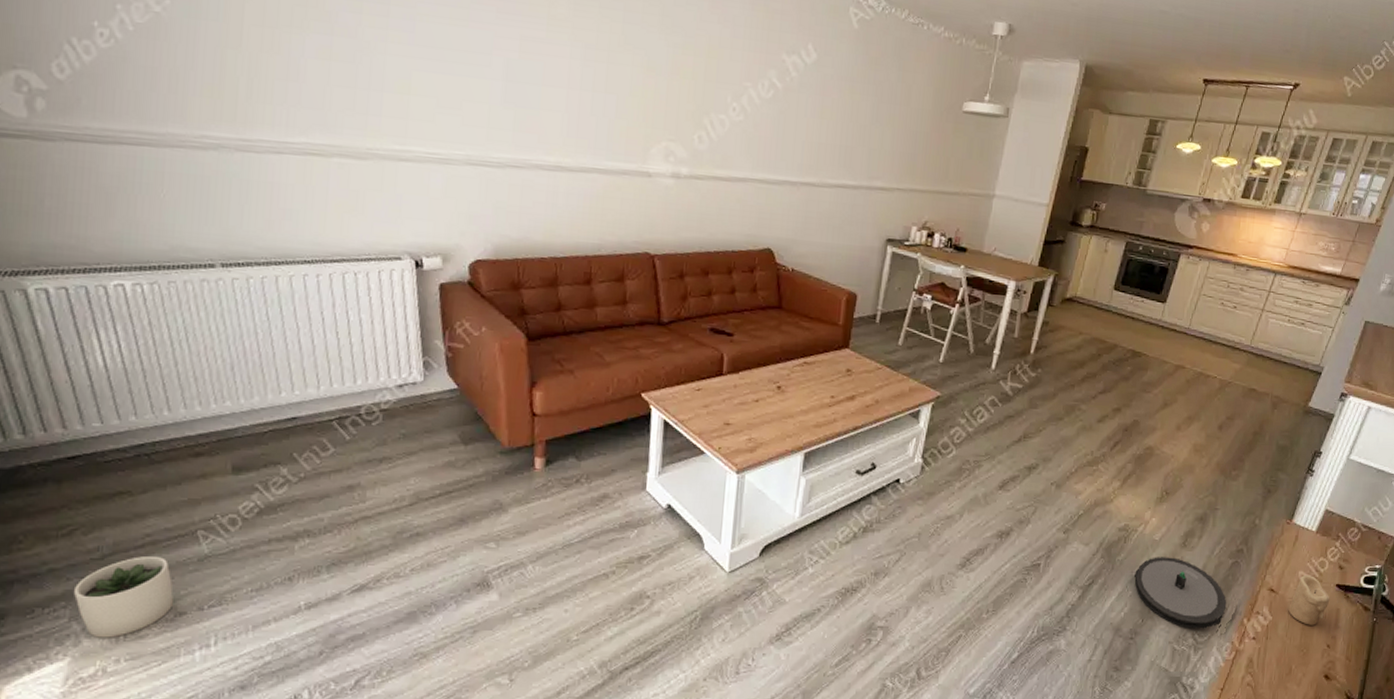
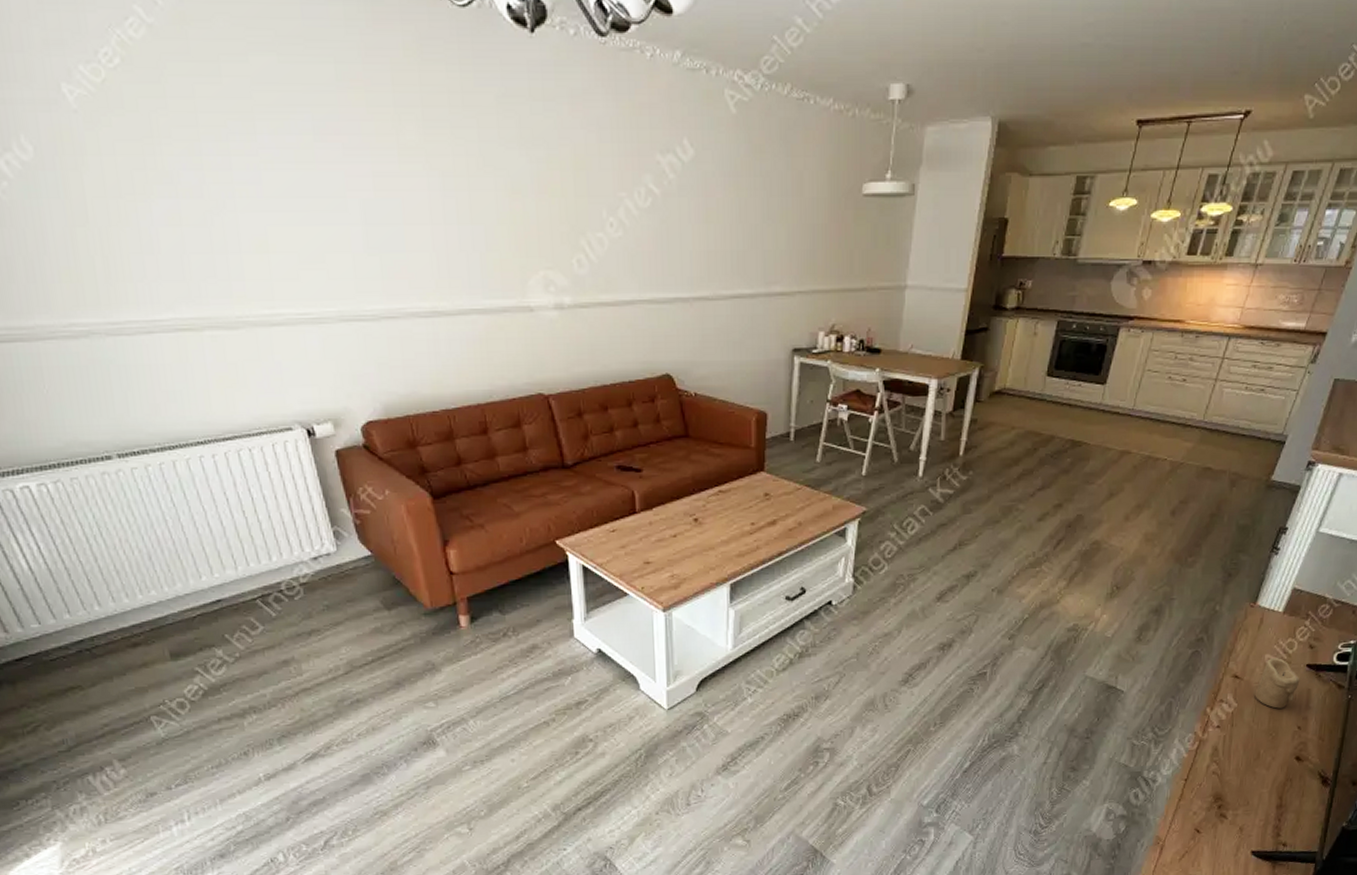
planter: present [73,555,174,638] -> none [49,743,143,823]
robot vacuum: present [1133,557,1227,629] -> none [1086,653,1188,723]

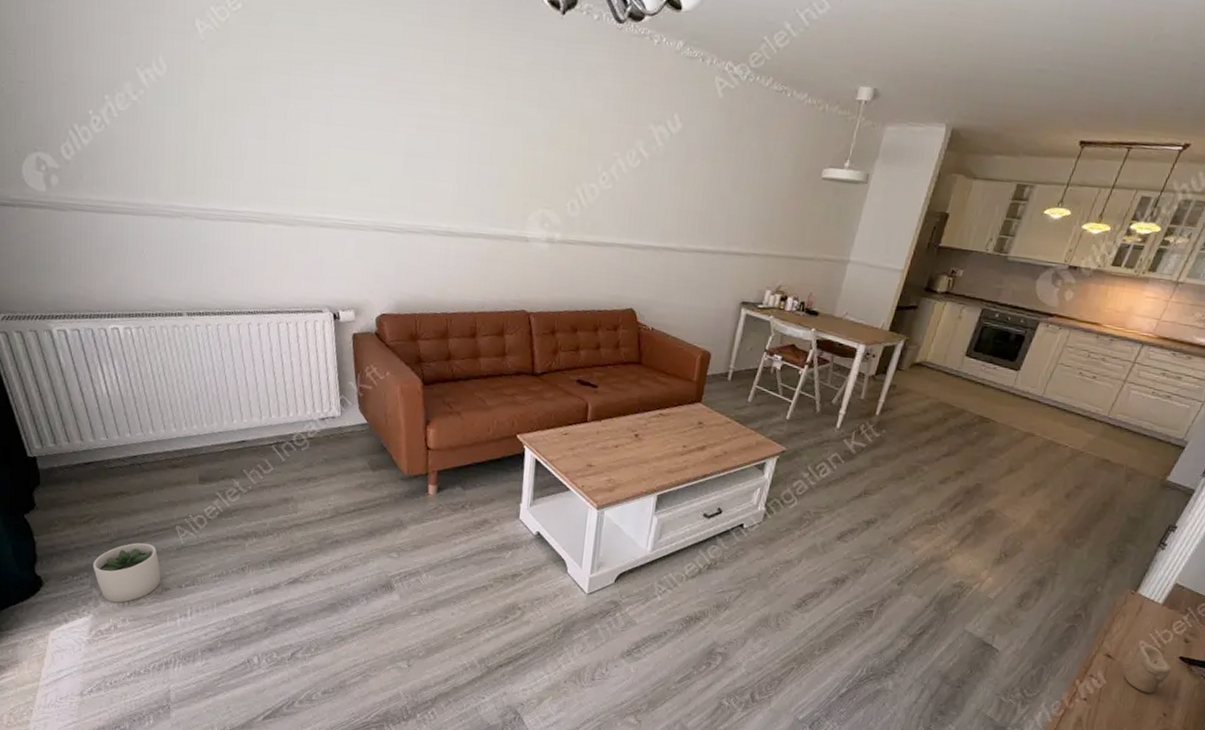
planter: none [49,743,143,823] -> present [92,542,161,603]

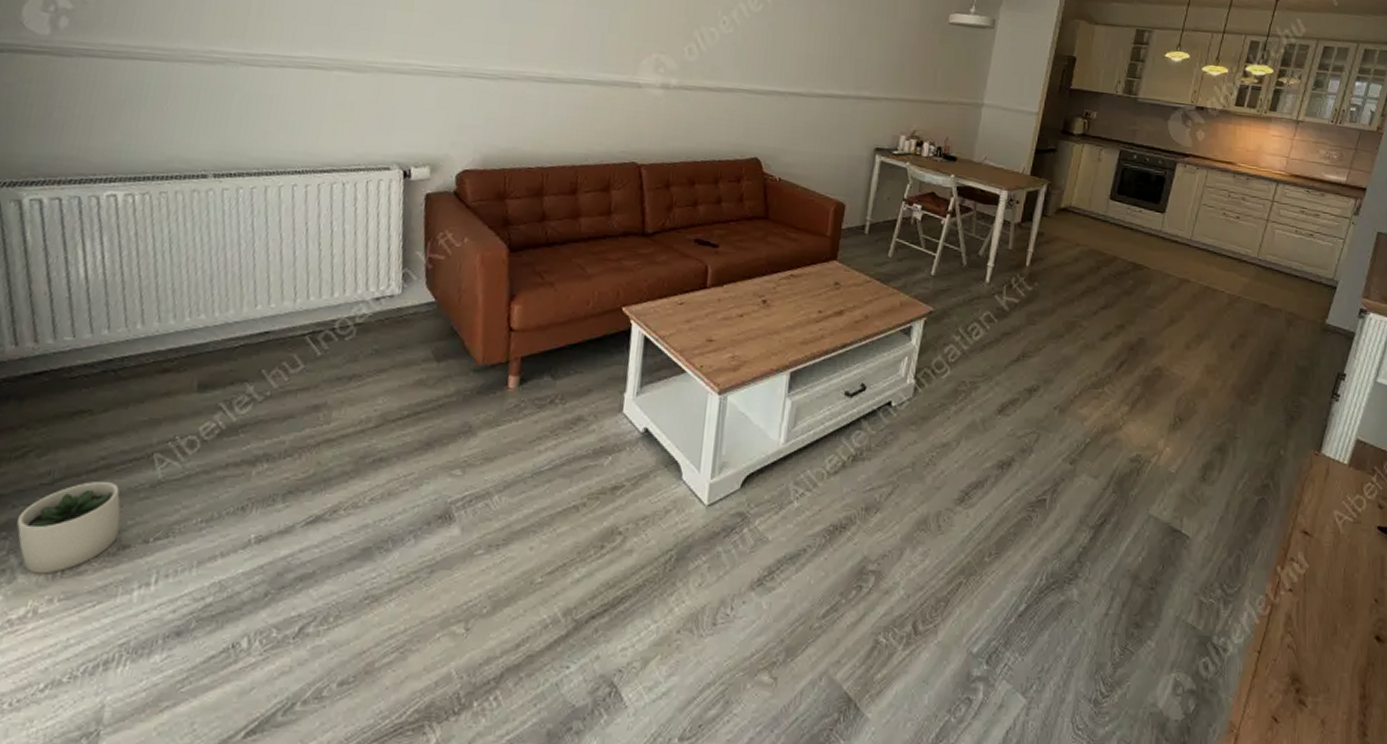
candle: present [1124,645,1172,694] -> none [1326,515,1372,575]

